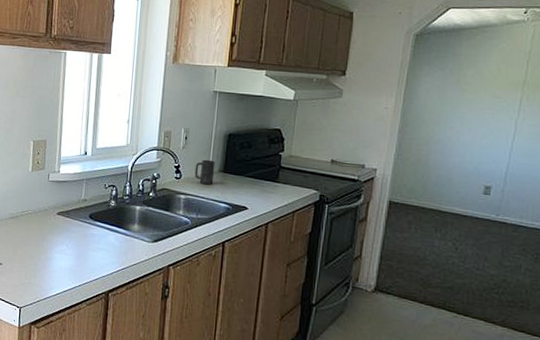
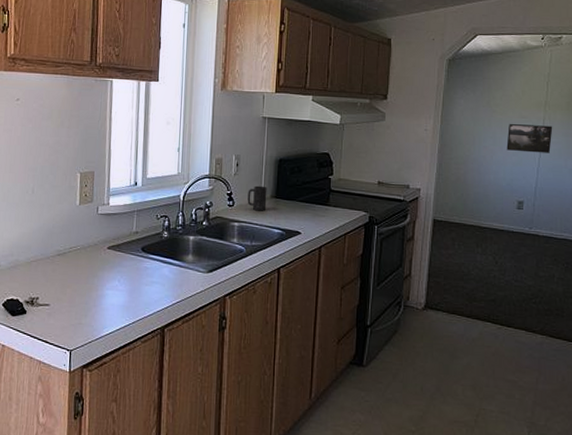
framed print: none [475,104,531,137] -> present [506,124,553,153]

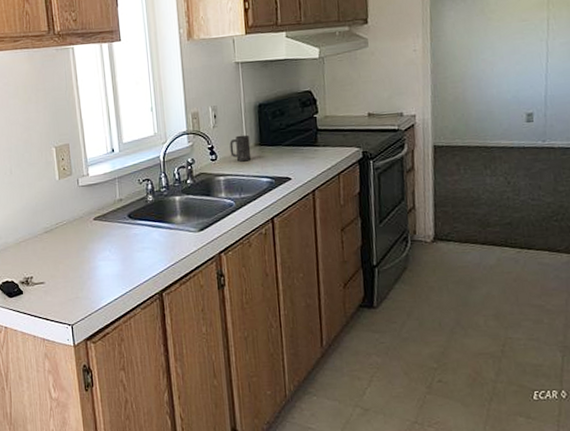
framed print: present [506,124,553,153] -> none [507,25,560,60]

